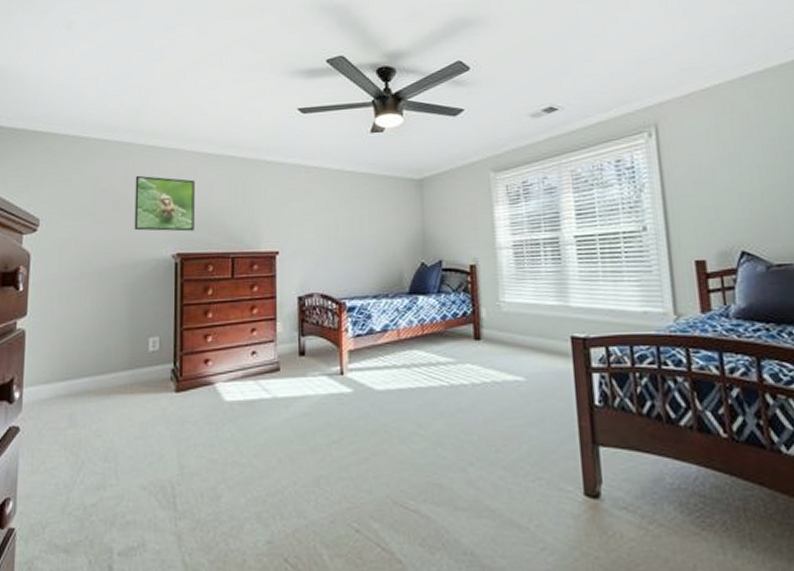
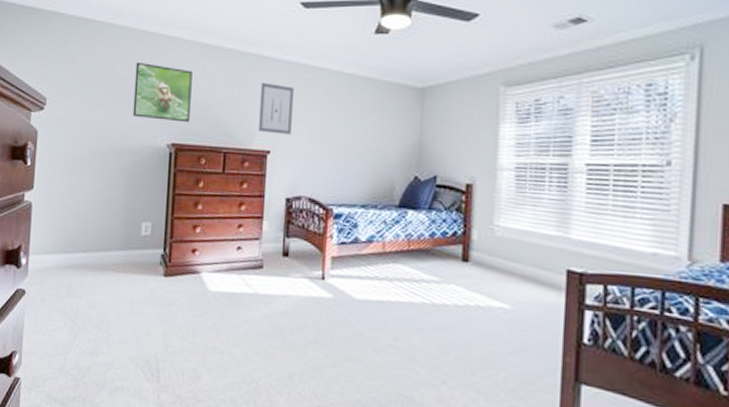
wall art: none [265,185,298,235] -> present [258,82,294,135]

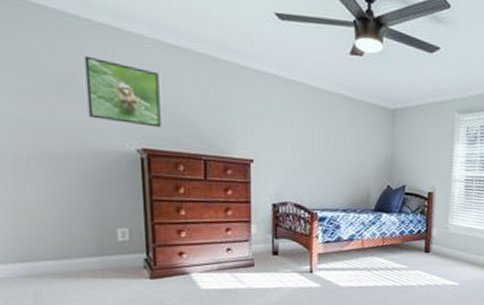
wall art: present [258,82,294,135] -> none [238,91,273,145]

